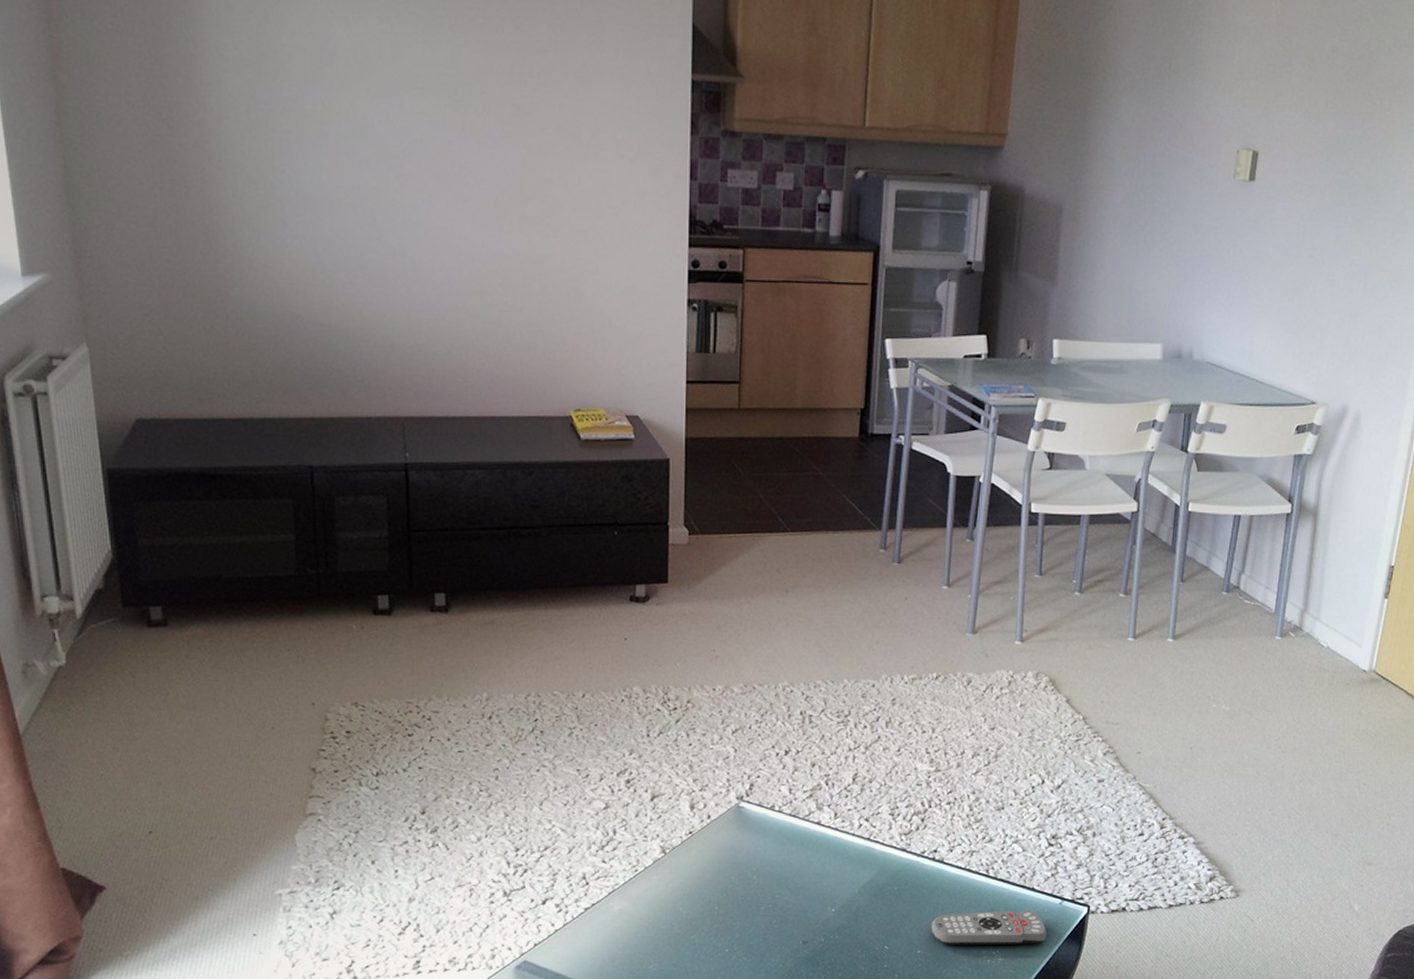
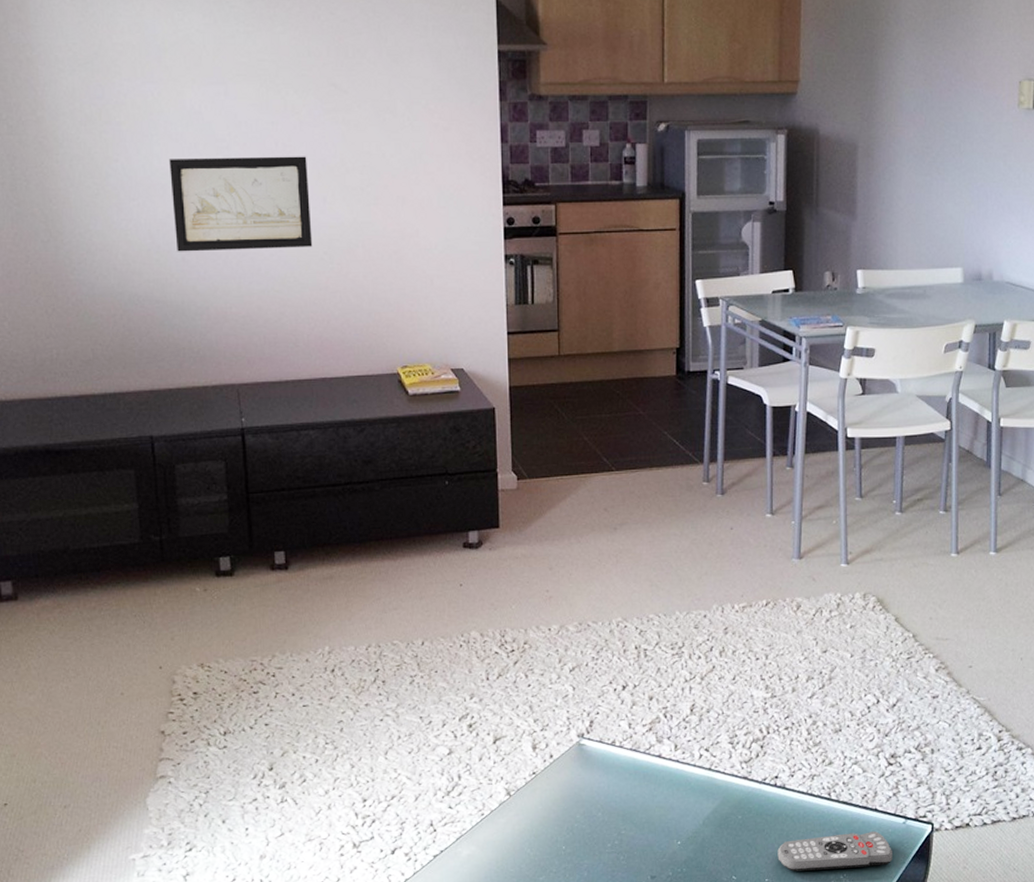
wall art: none [339,174,487,278] -> present [169,156,313,252]

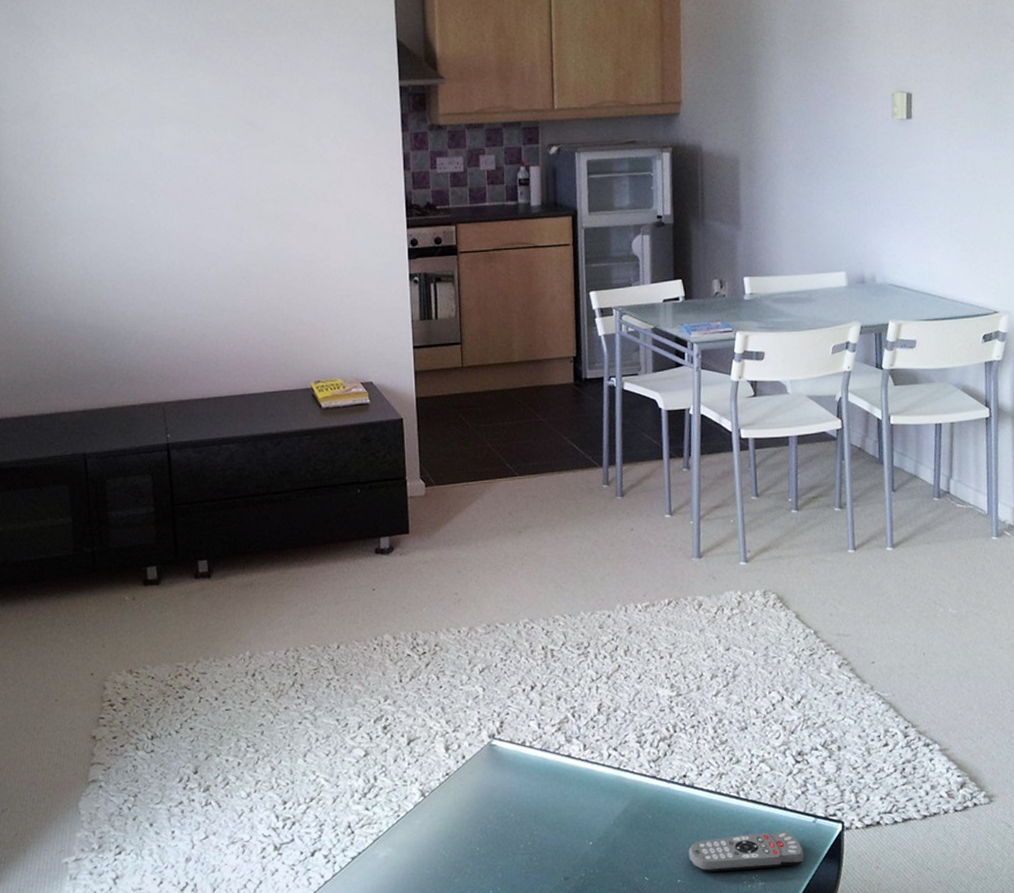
wall art: present [169,156,313,252] -> none [101,189,232,281]

